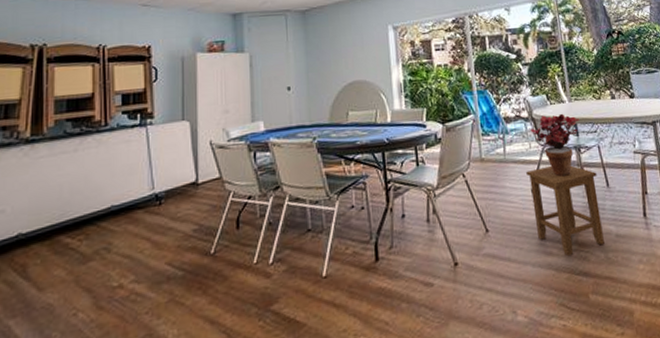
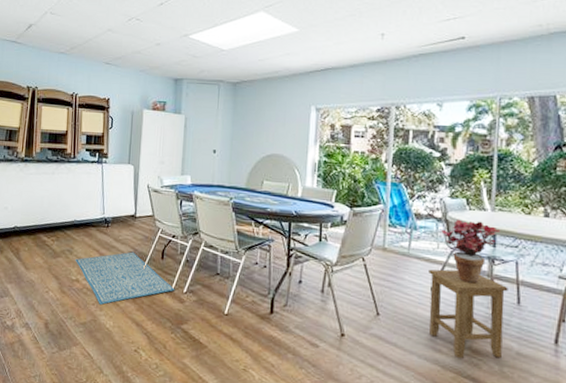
rug: none [115,228,258,310] -> present [75,252,175,305]

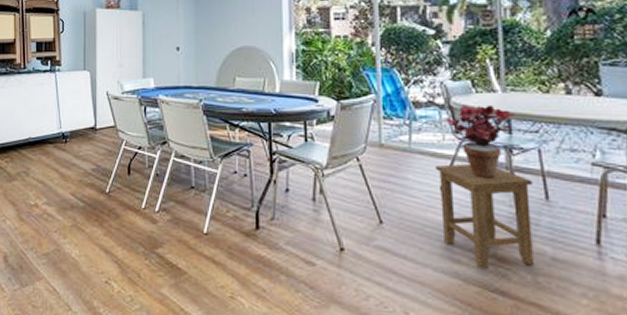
rug: present [75,252,175,305] -> none [32,168,146,231]

